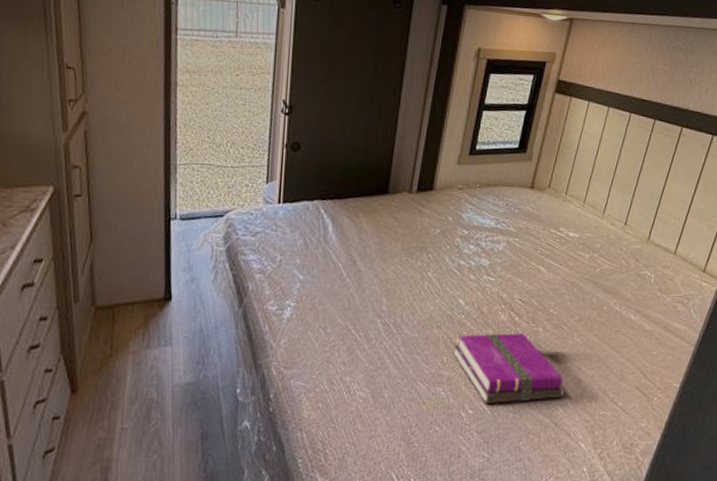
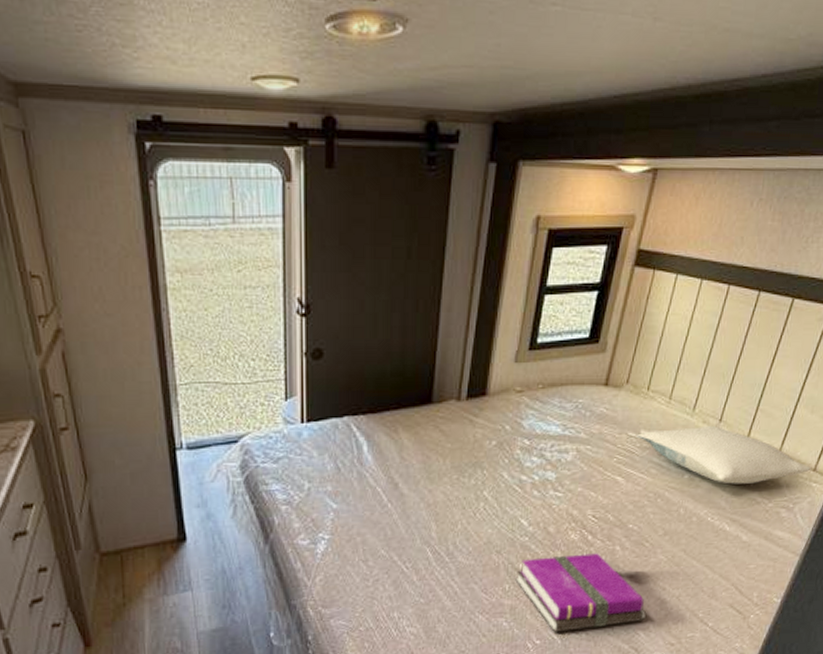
pillow: none [557,227,701,280] -> present [637,425,811,484]

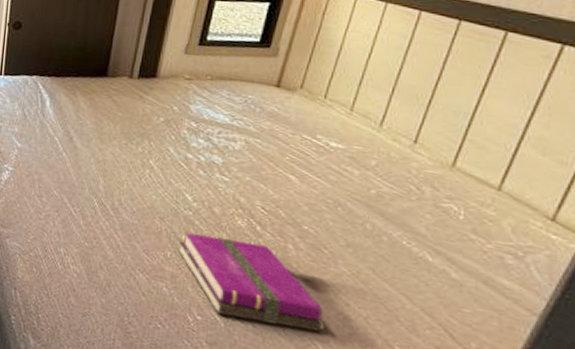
pillow: present [637,425,811,484] -> none [312,137,548,221]

